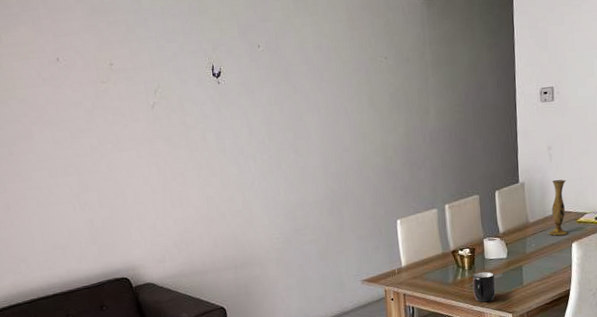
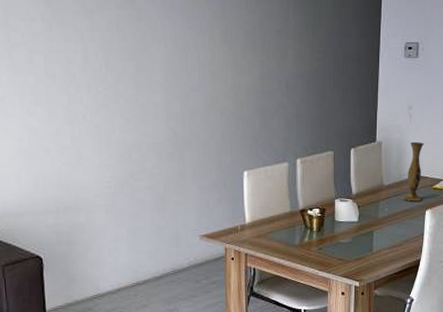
mug: present [472,271,496,302] -> none [320,234,344,268]

